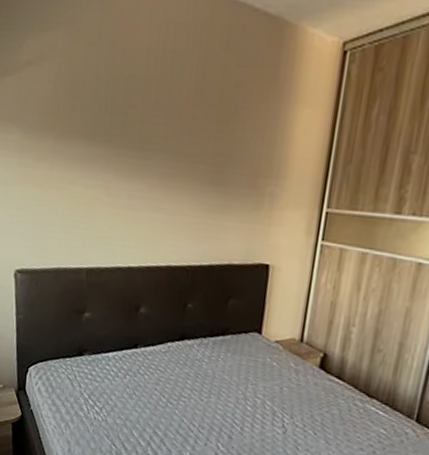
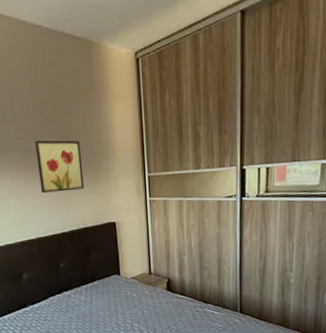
wall art: none [182,143,244,214] -> present [35,140,84,193]

